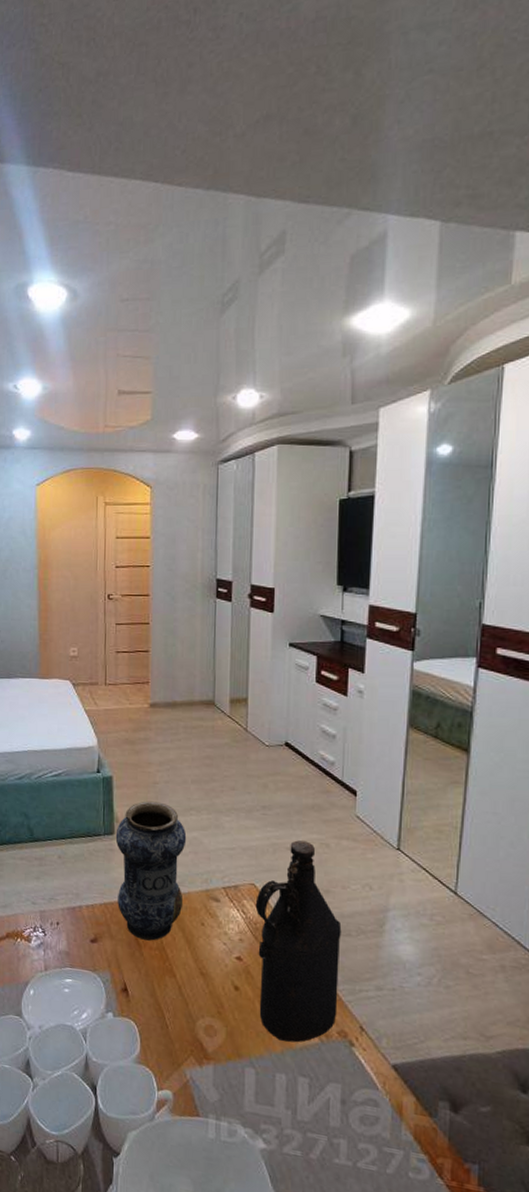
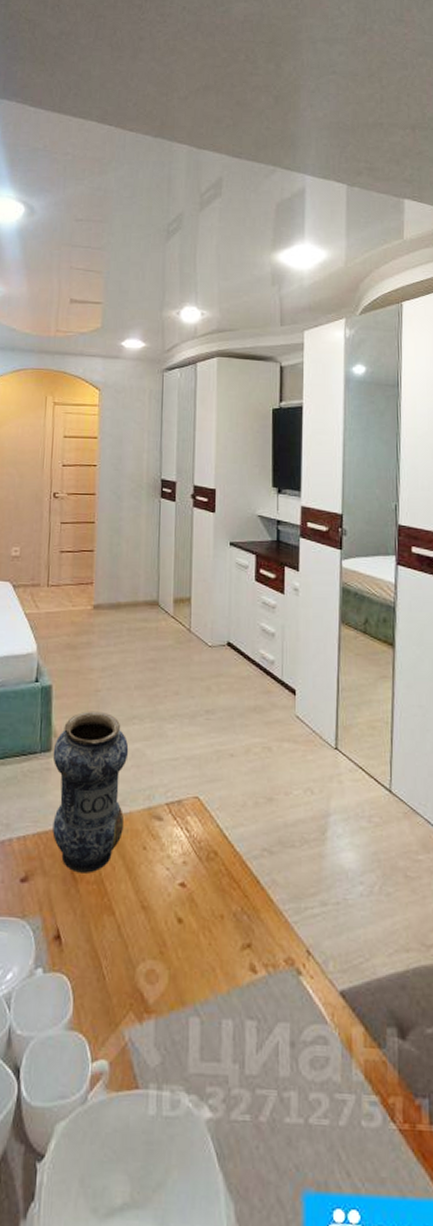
bottle: present [255,840,342,1043] -> none [199,745,286,979]

